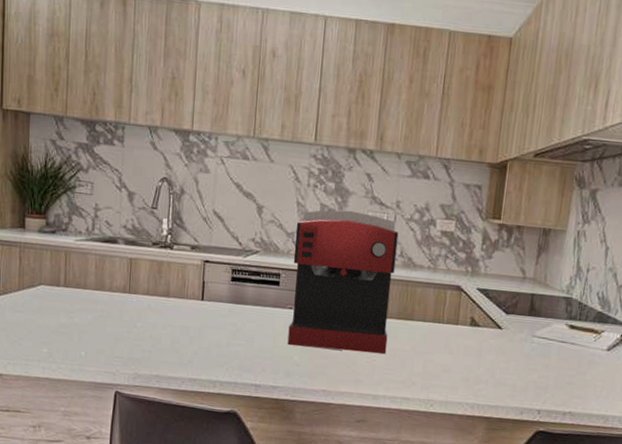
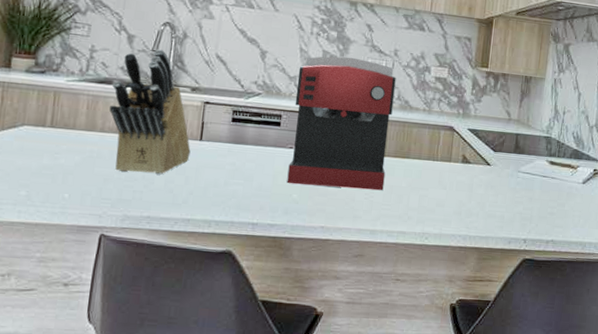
knife block: none [116,206,193,335] -> present [109,49,191,175]

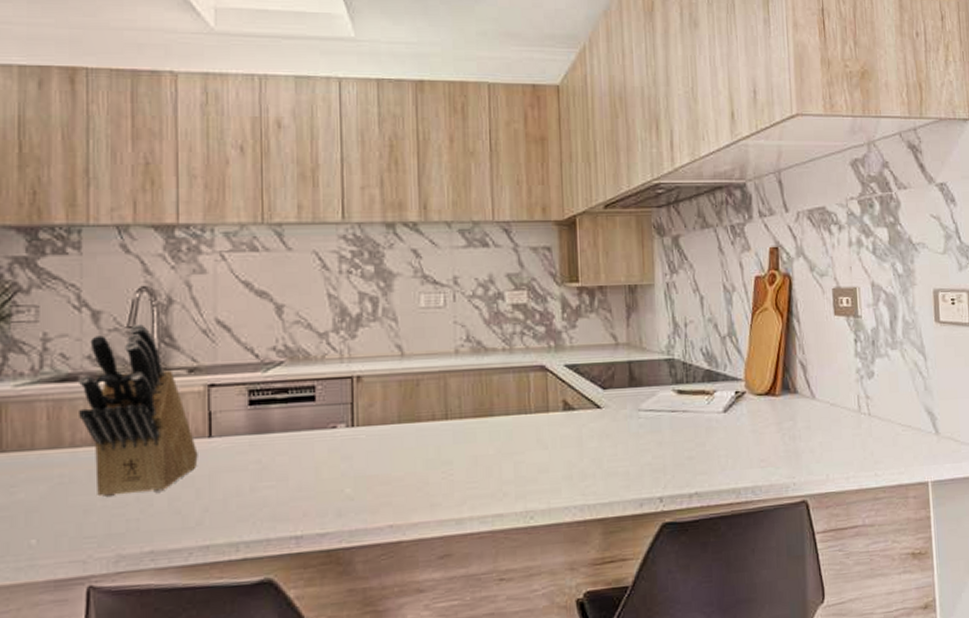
coffee maker: present [287,56,396,191] -> none [330,295,465,476]

